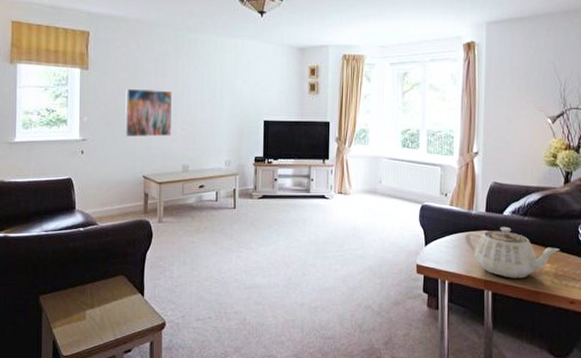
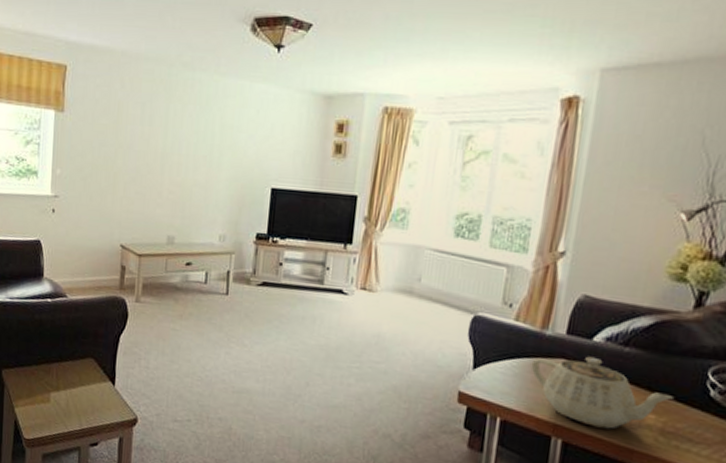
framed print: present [124,88,173,138] -> none [101,137,161,200]

